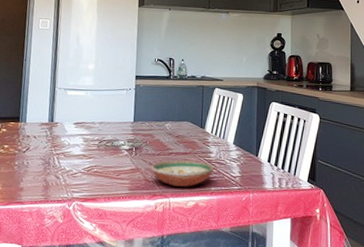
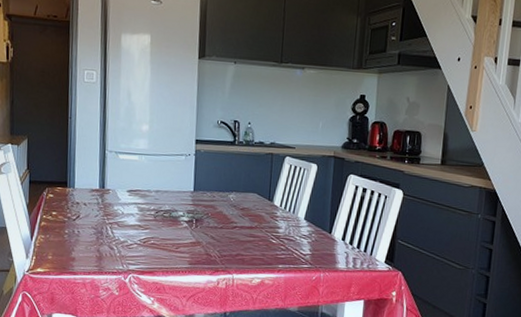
decorative bowl: present [151,160,215,187] -> none [213,234,283,264]

